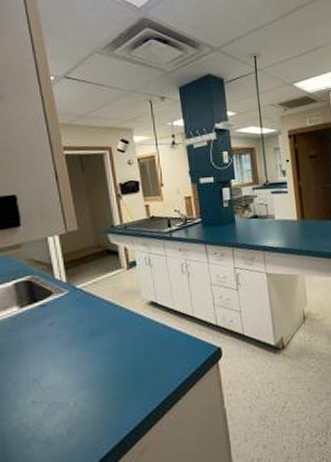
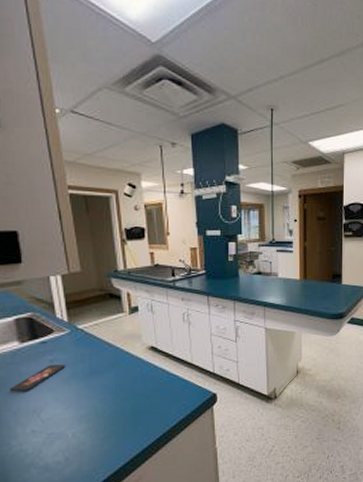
smartphone: none [9,327,66,361] -> present [9,365,66,392]

